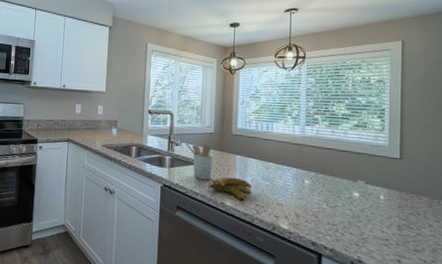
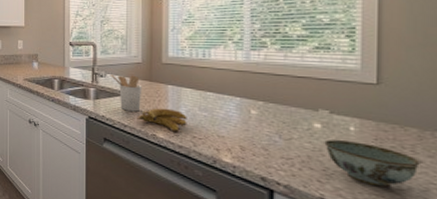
bowl: none [361,207,430,249] -> present [324,140,420,188]

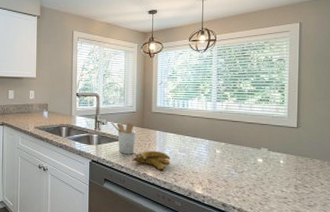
bowl: present [324,140,420,188] -> none [264,171,321,205]

